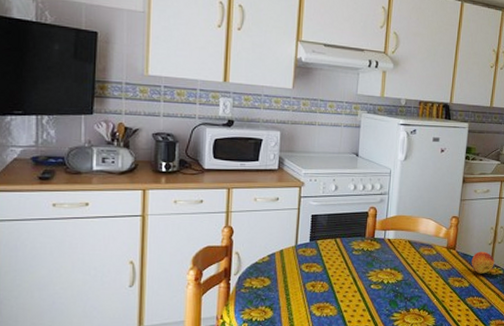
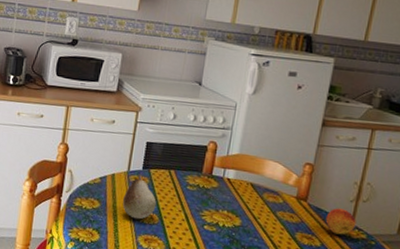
fruit: none [292,247,326,290] -> present [122,175,157,220]

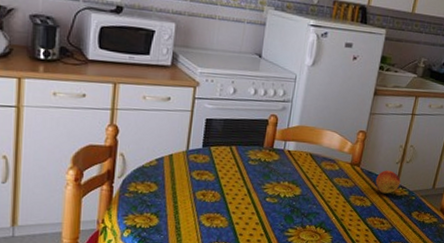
fruit: present [122,175,157,220] -> none [182,153,218,199]

